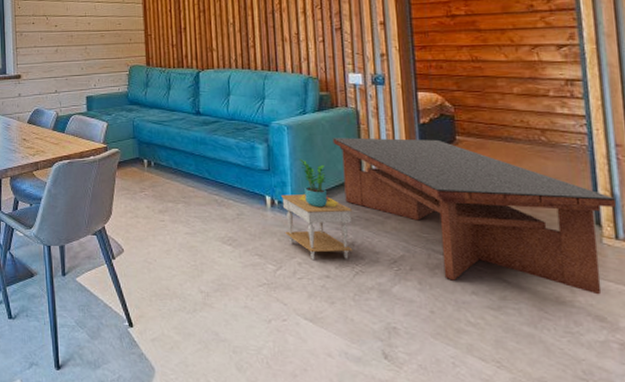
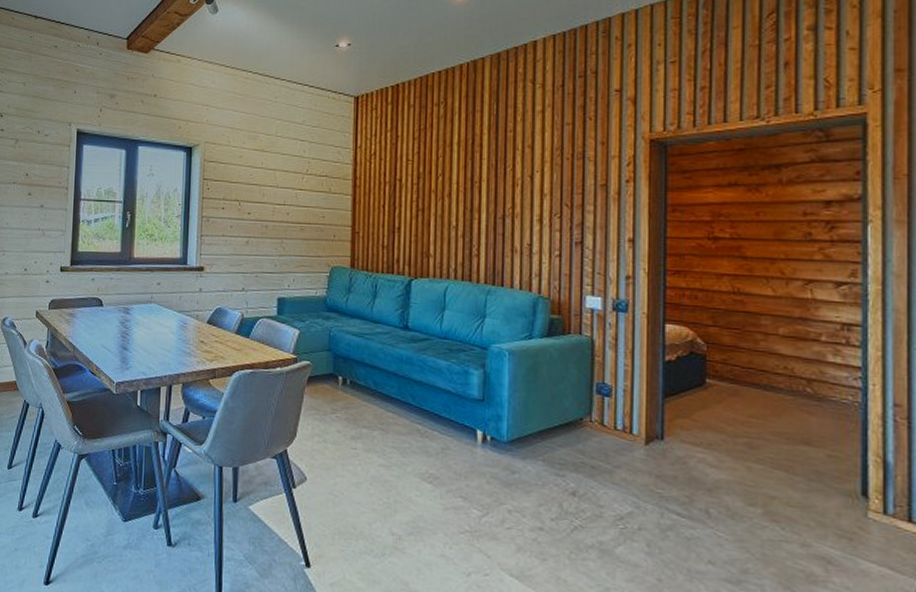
side table: present [281,159,353,259] -> none [495,390,576,511]
coffee table: present [332,137,616,295] -> none [561,369,887,577]

